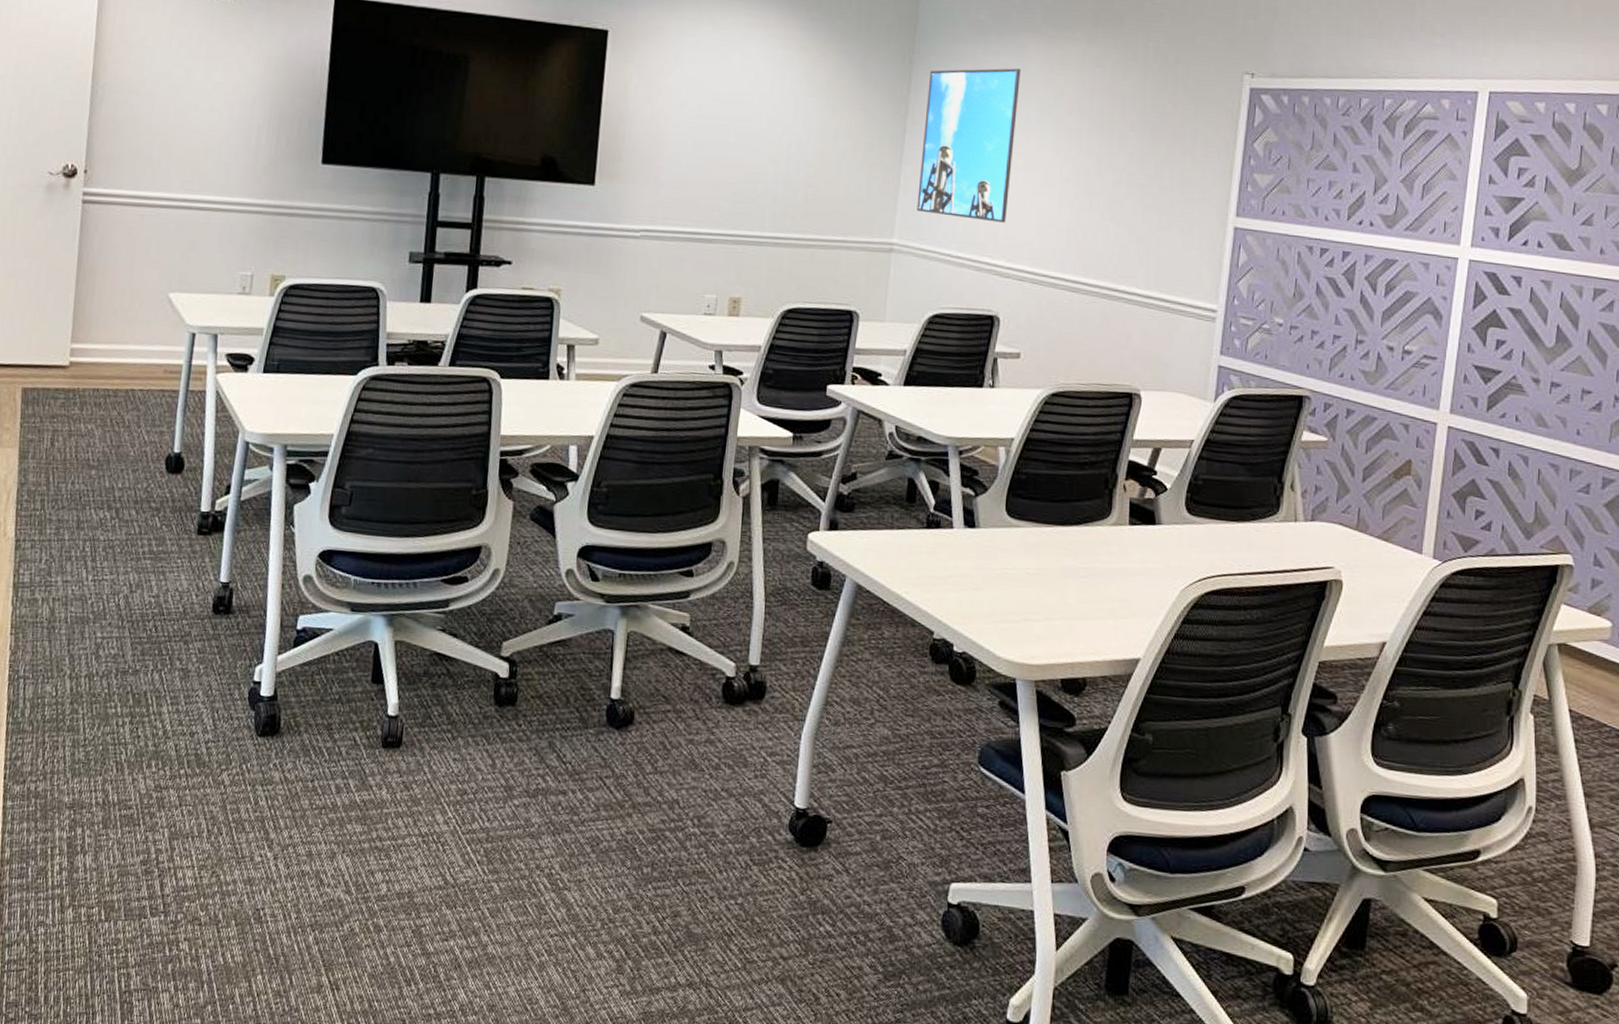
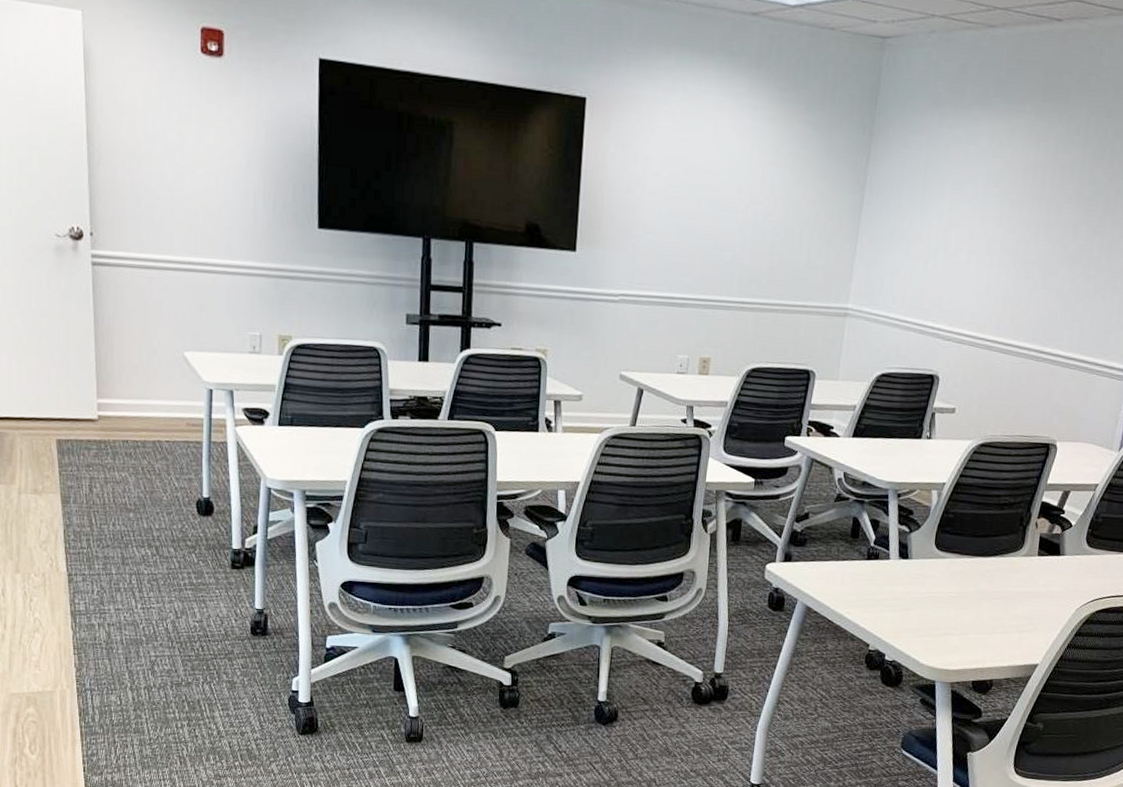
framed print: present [917,68,1021,223] -> none [870,141,972,290]

